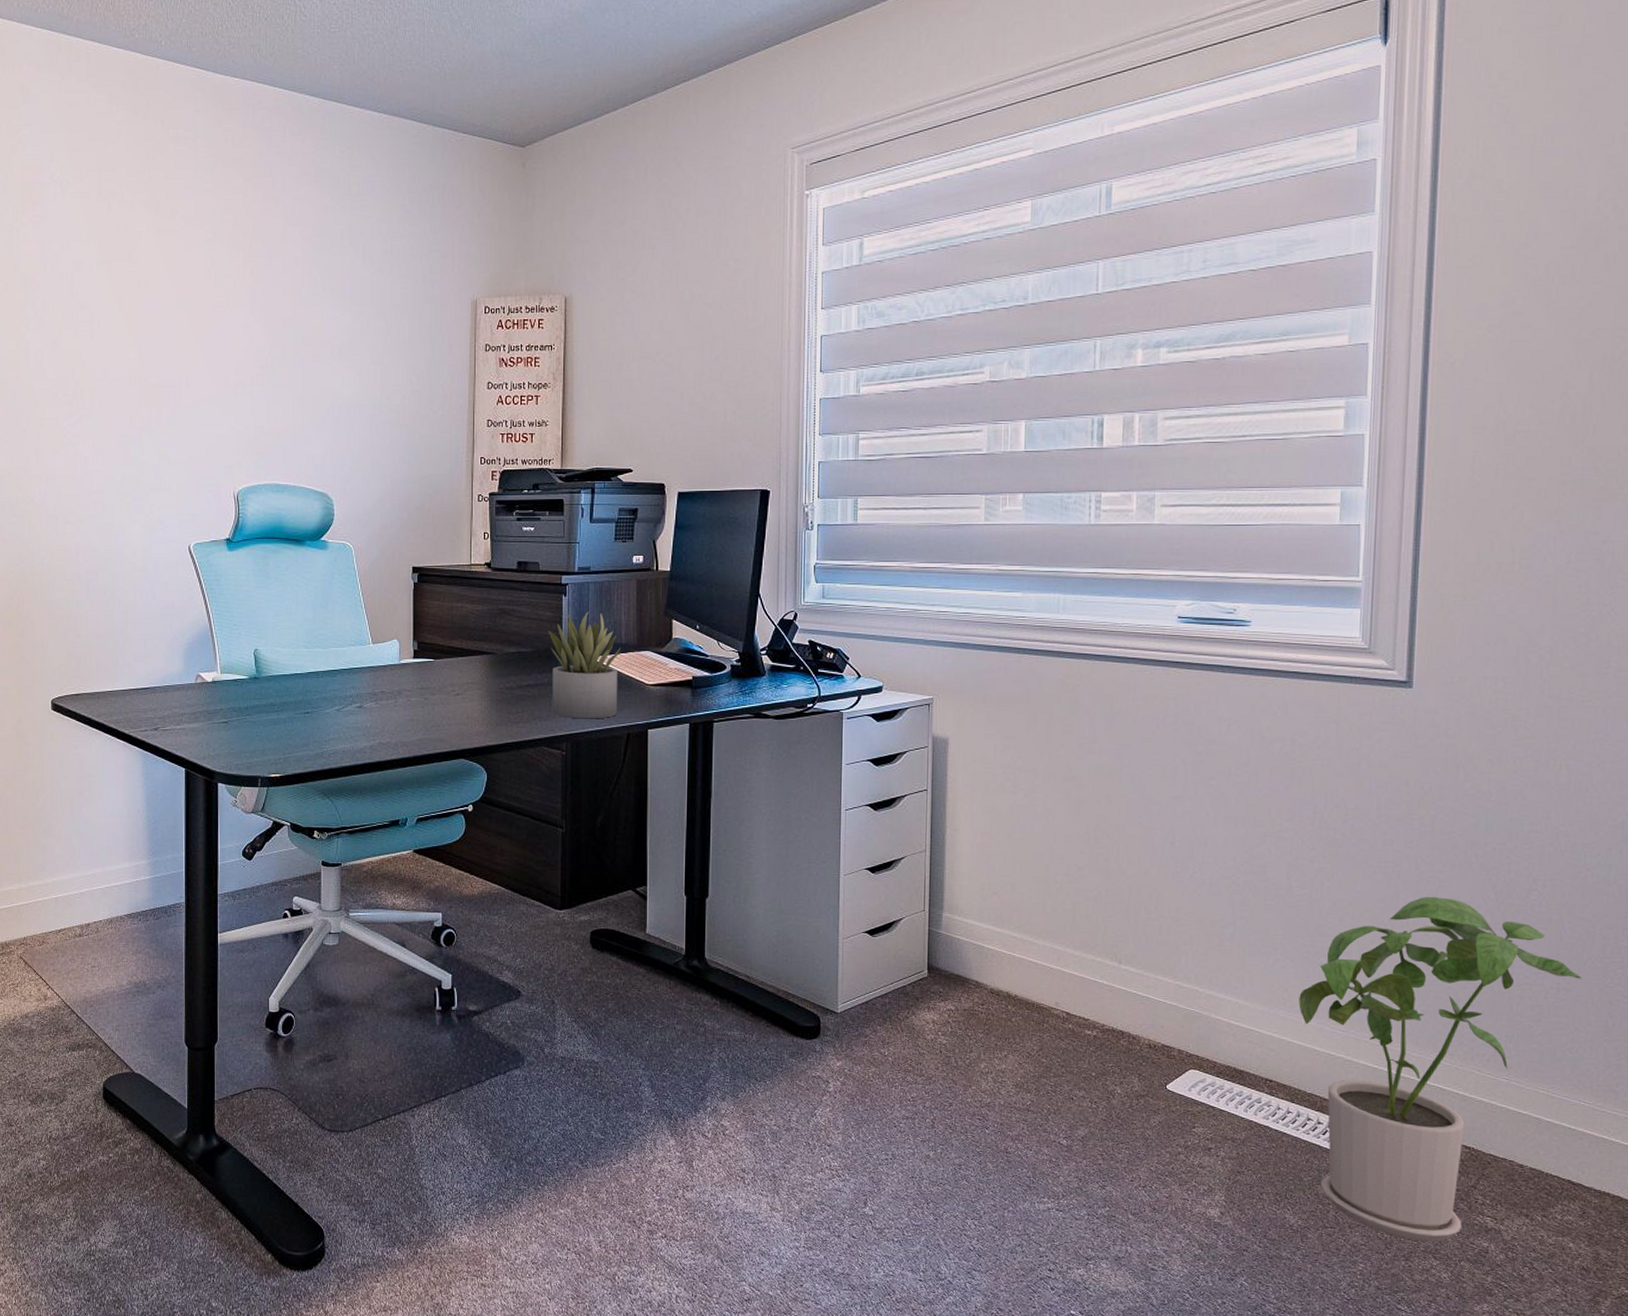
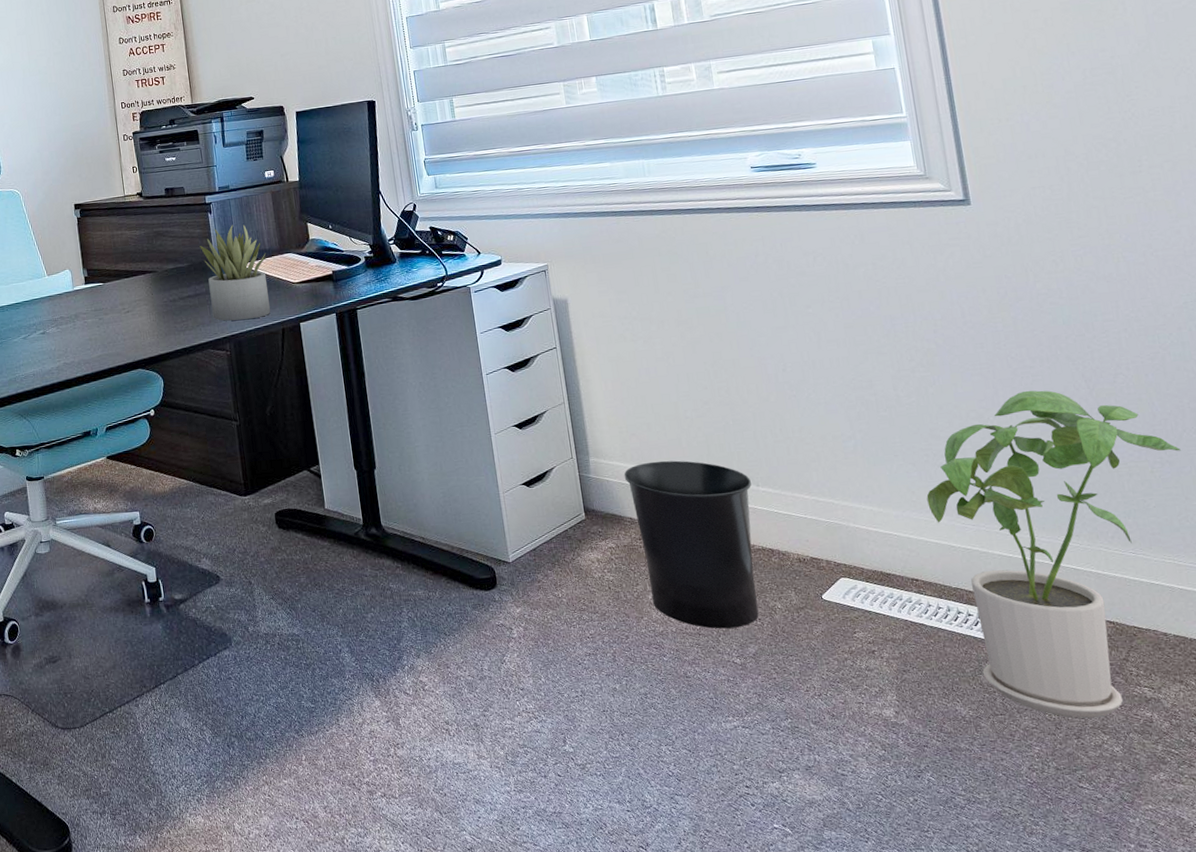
waste bin: none [977,924,1113,1108] -> present [624,460,759,629]

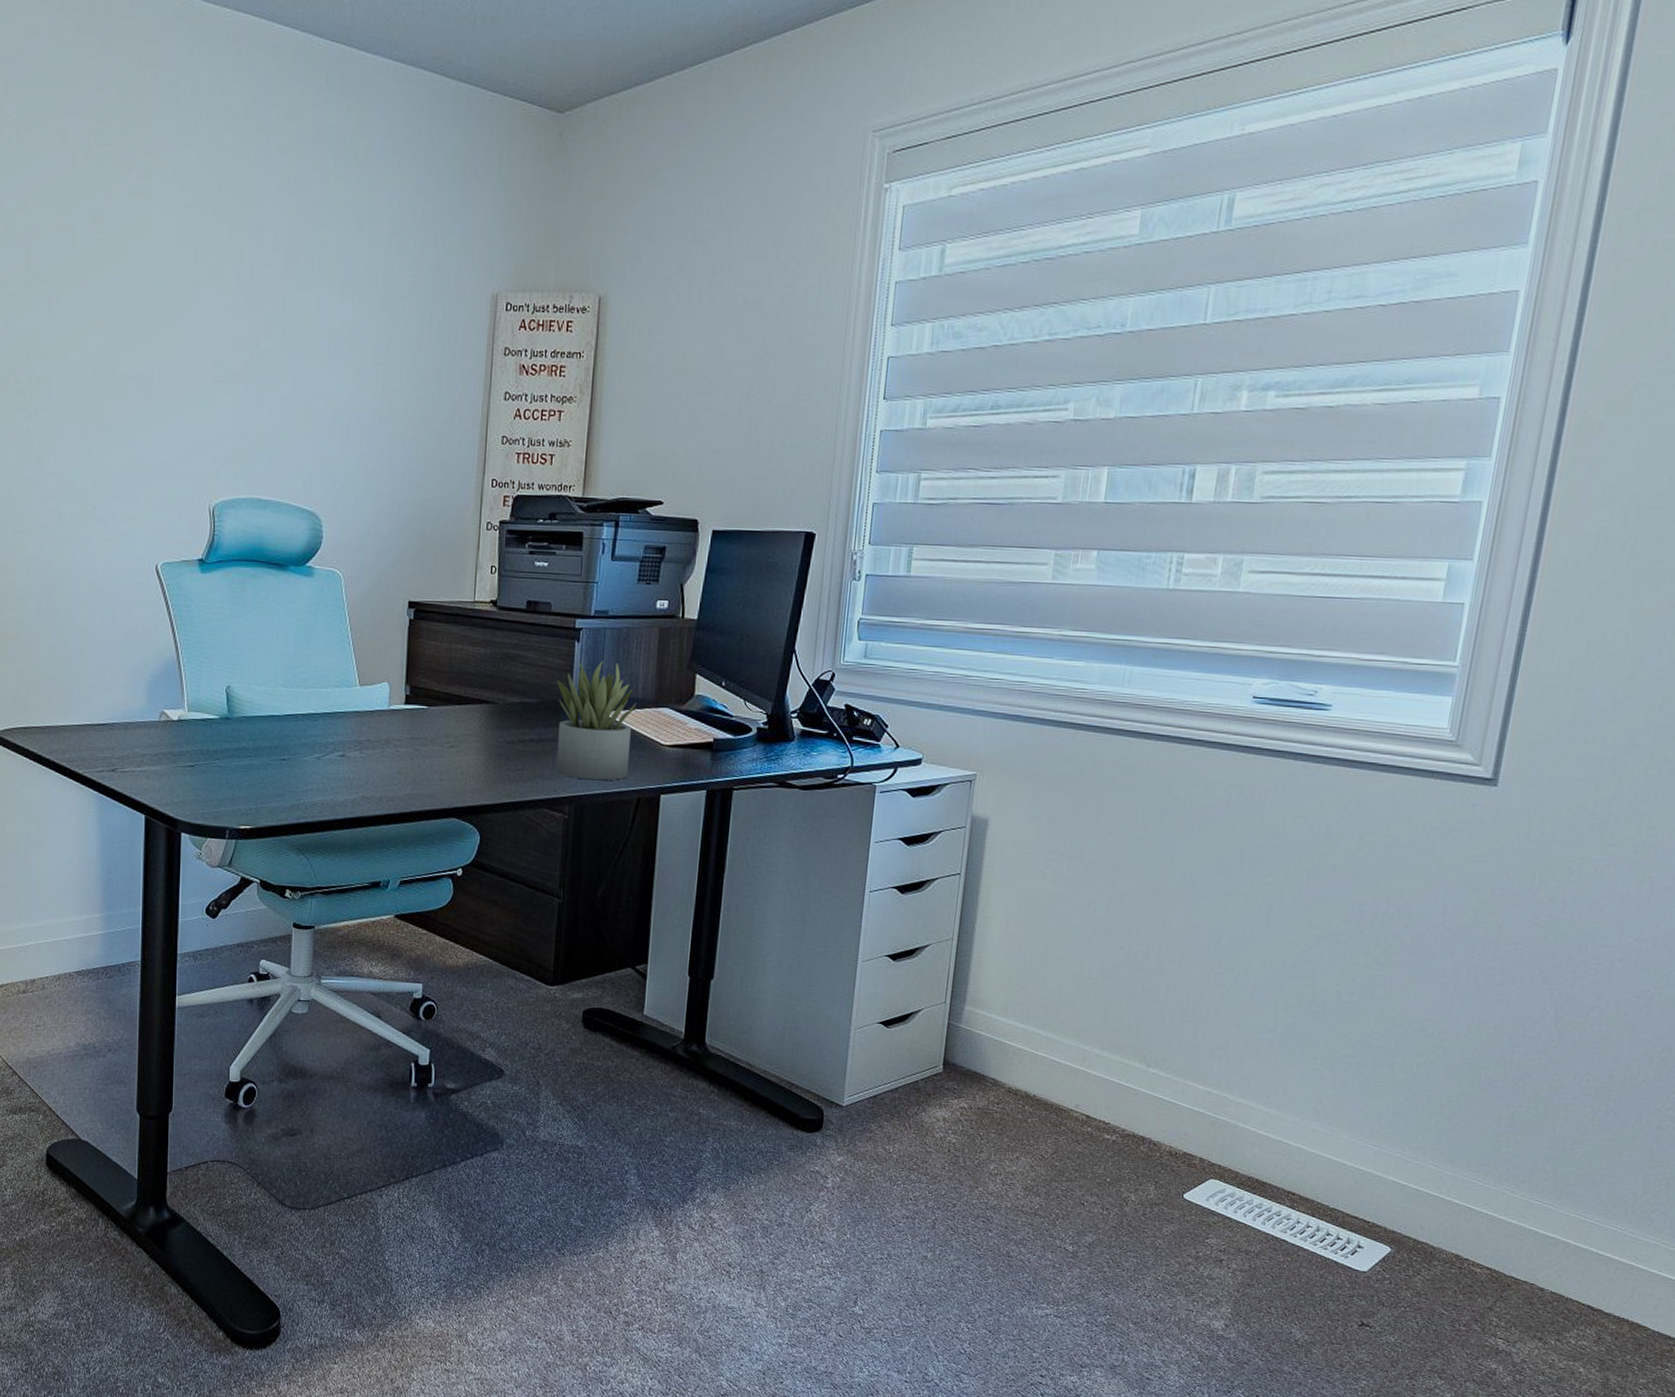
waste bin: present [624,460,759,629] -> none [993,1020,1143,1214]
house plant: present [926,390,1181,719] -> none [1332,1009,1633,1362]

